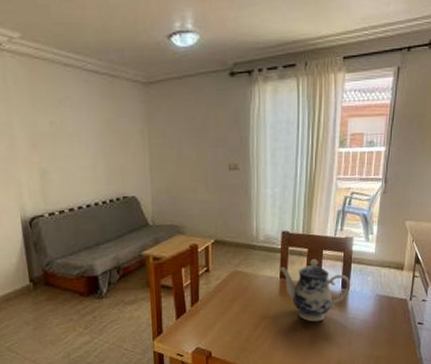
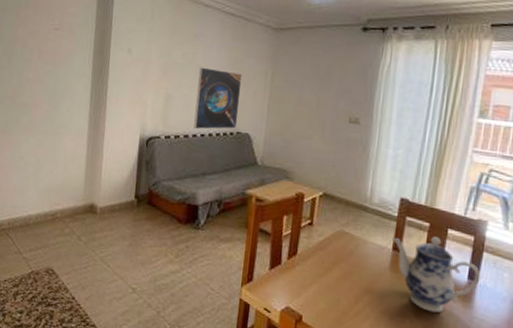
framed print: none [70,134,122,201] -> present [193,67,243,130]

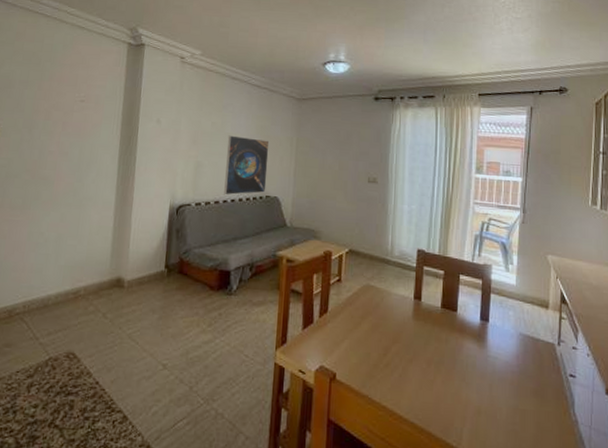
teapot: present [393,236,481,313] -> none [414,283,491,356]

